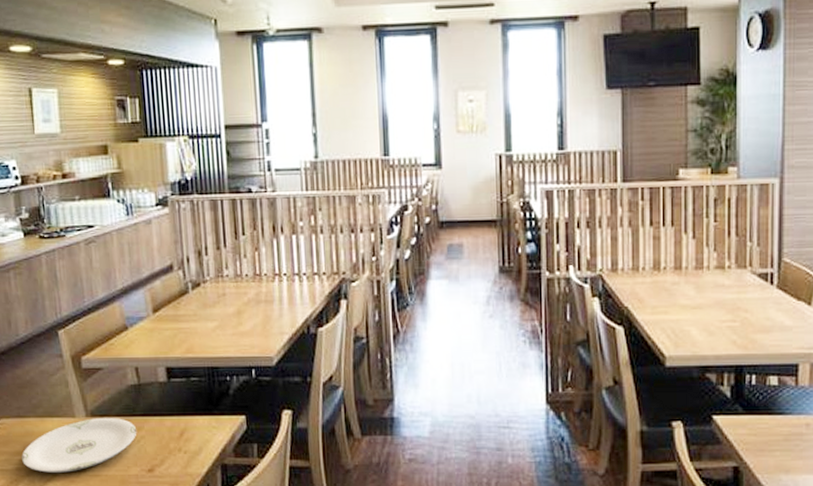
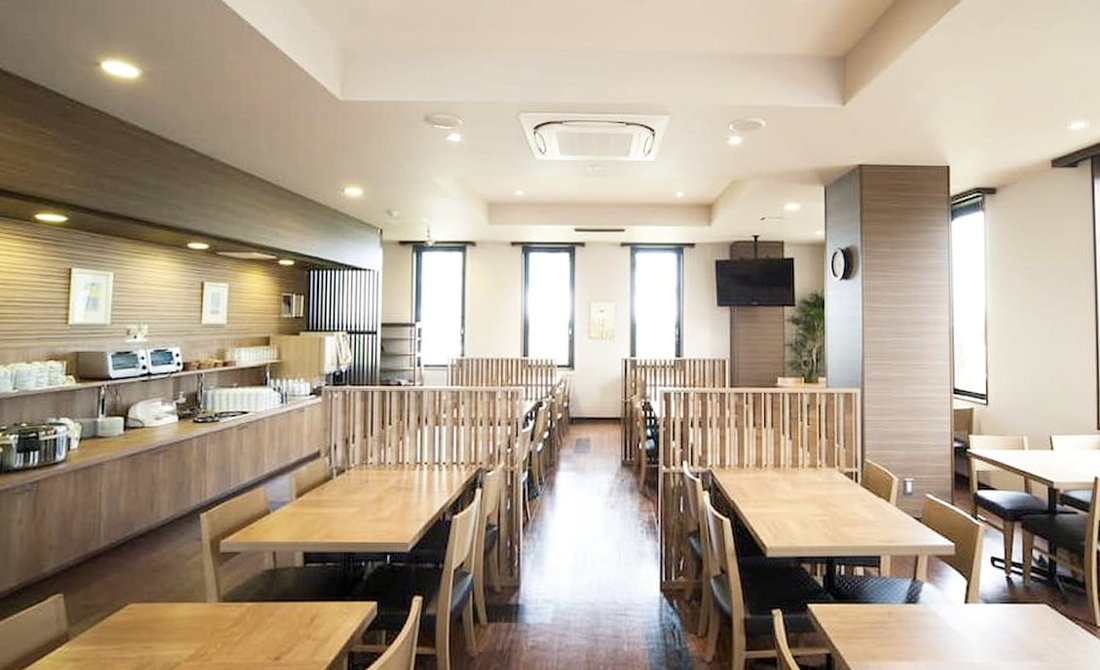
plate: present [22,417,137,473] -> none [146,602,268,661]

